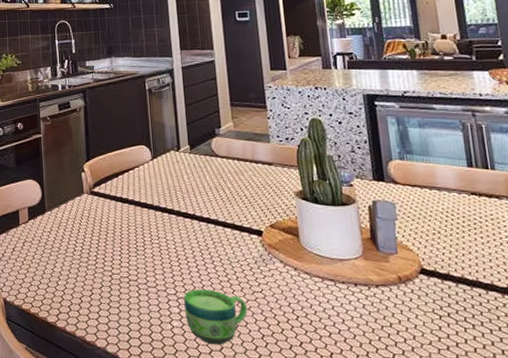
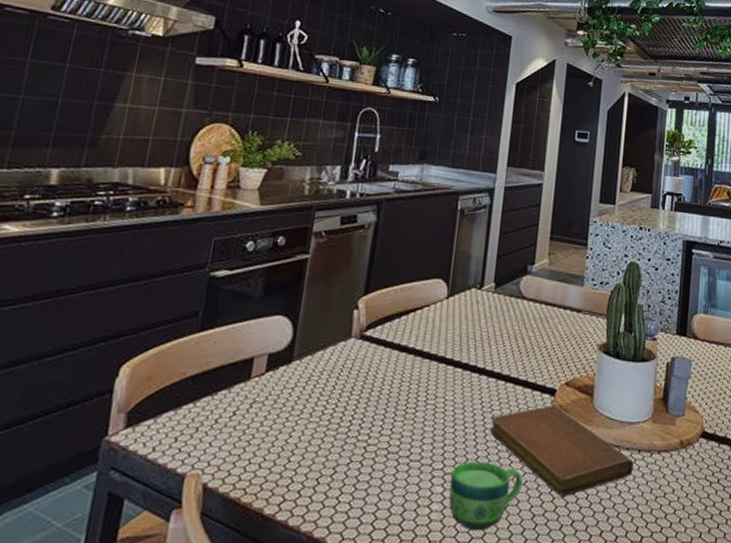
notebook: none [208,244,353,321] -> present [490,405,634,496]

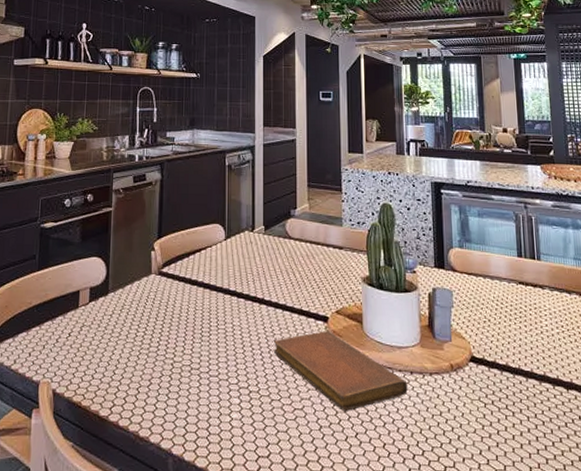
cup: present [449,461,523,531] -> none [246,377,308,438]

